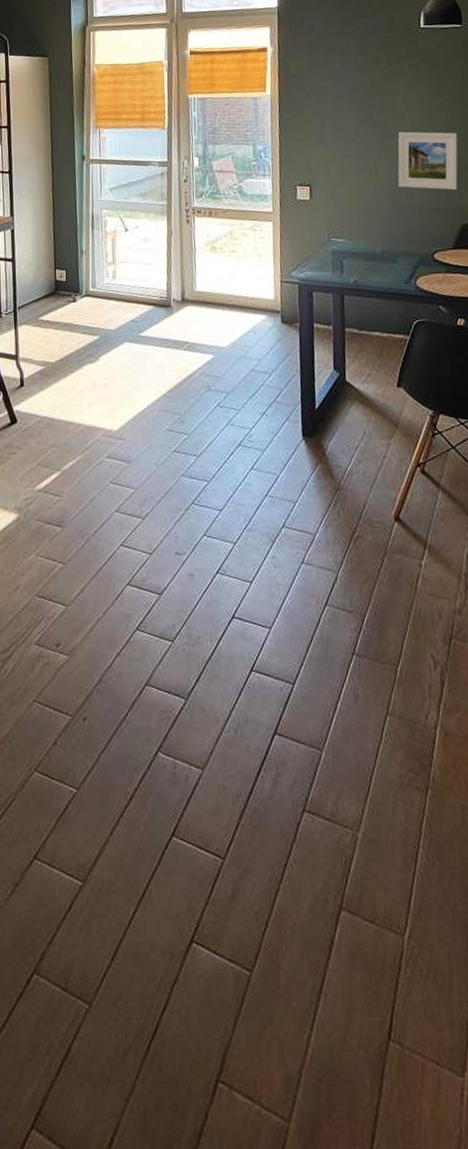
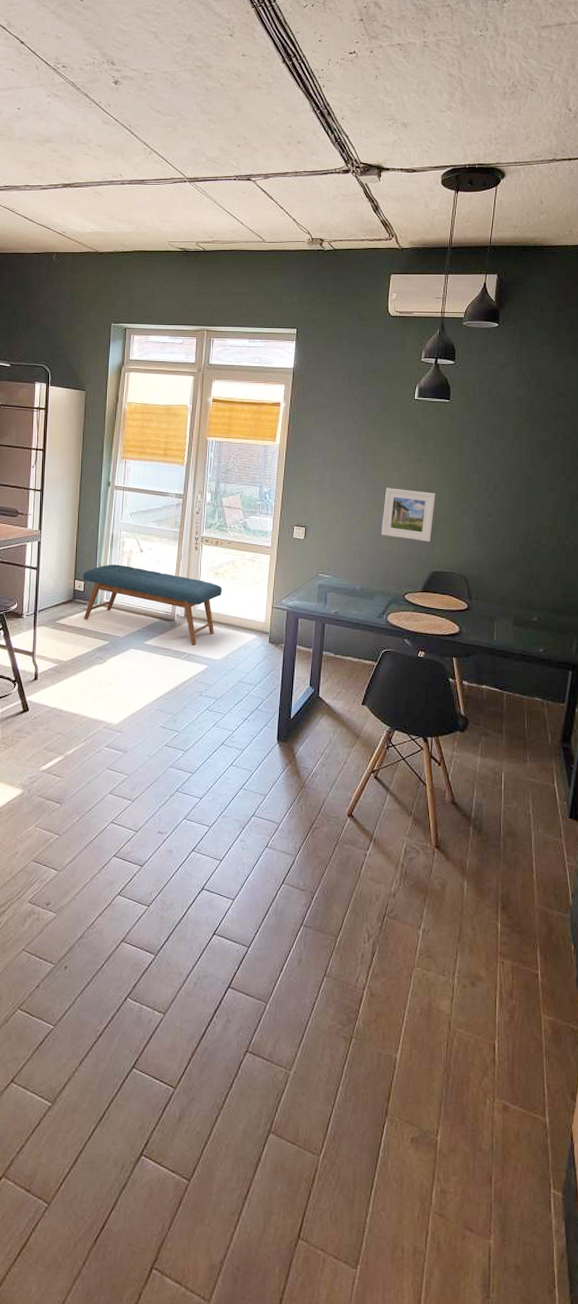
bench: none [64,247,222,332] -> present [83,564,222,645]

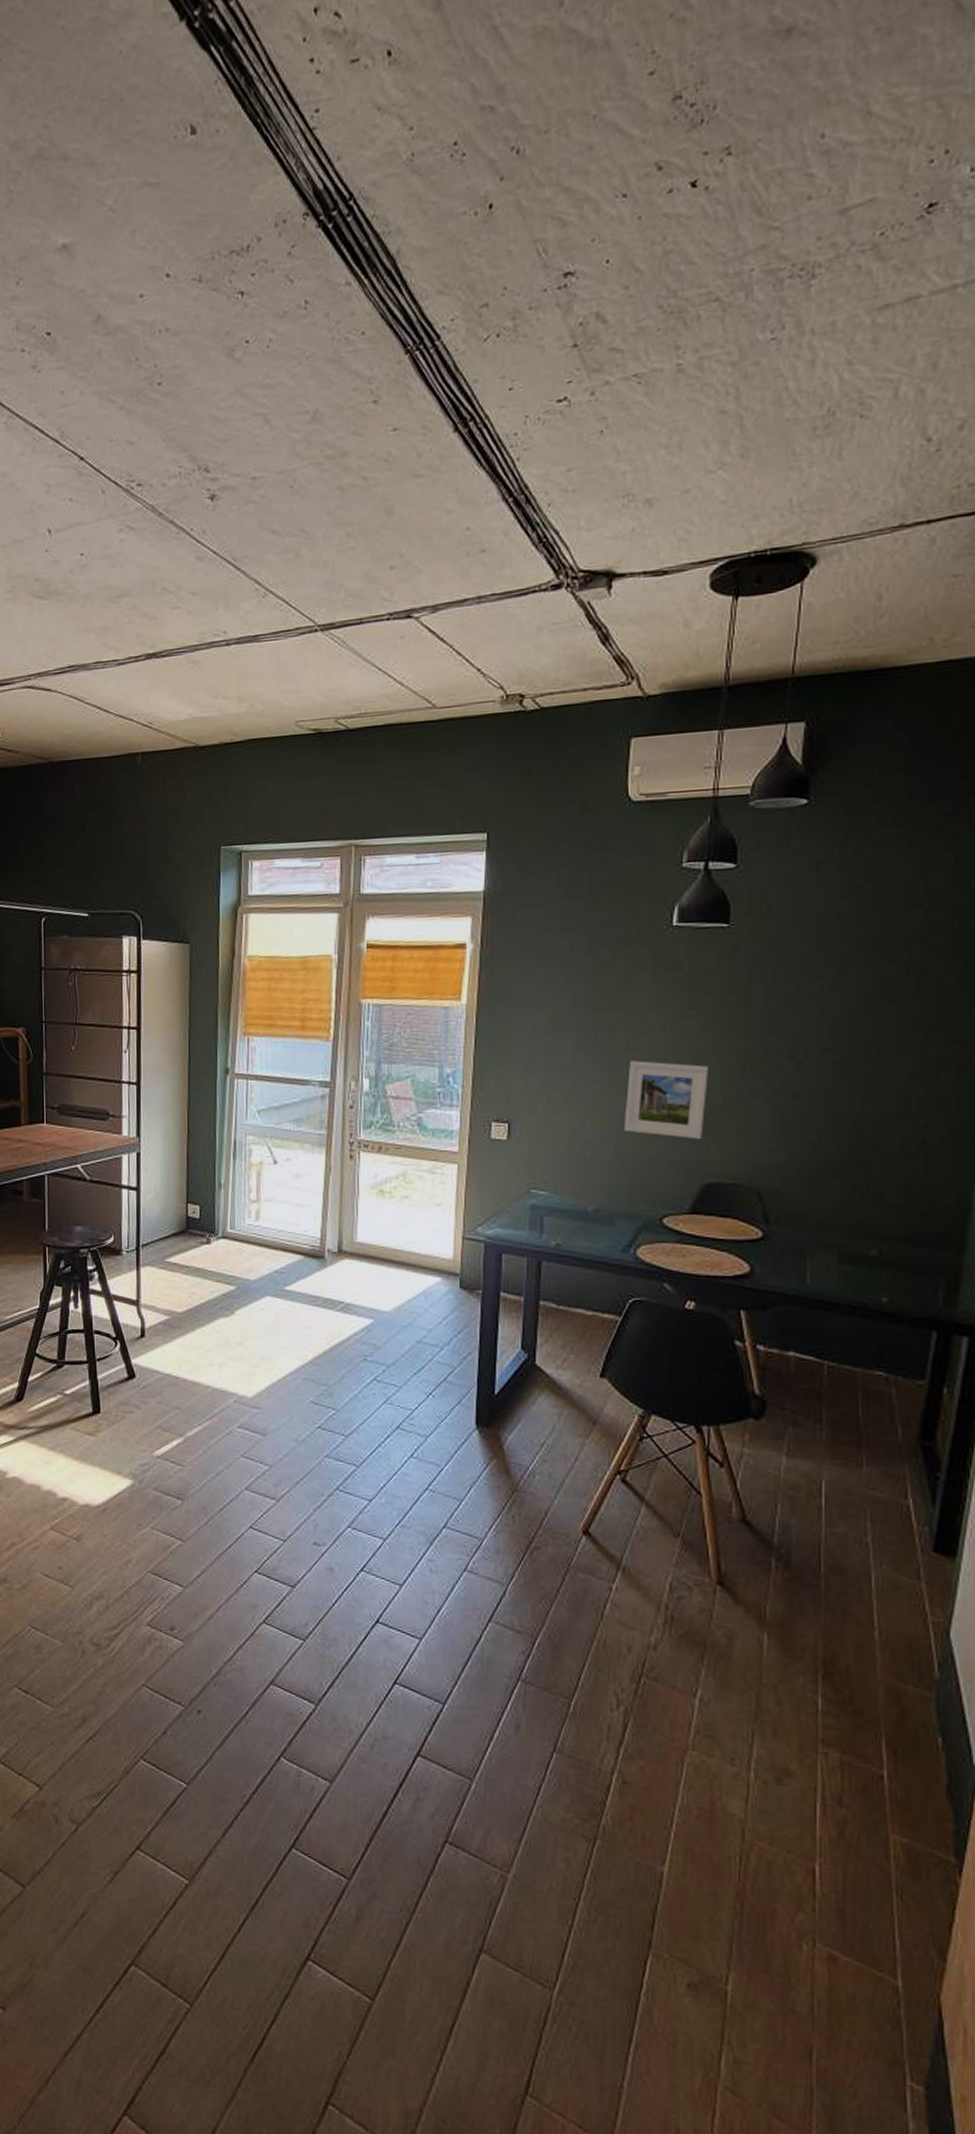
bench: present [83,564,222,645] -> none [198,1181,390,1291]

